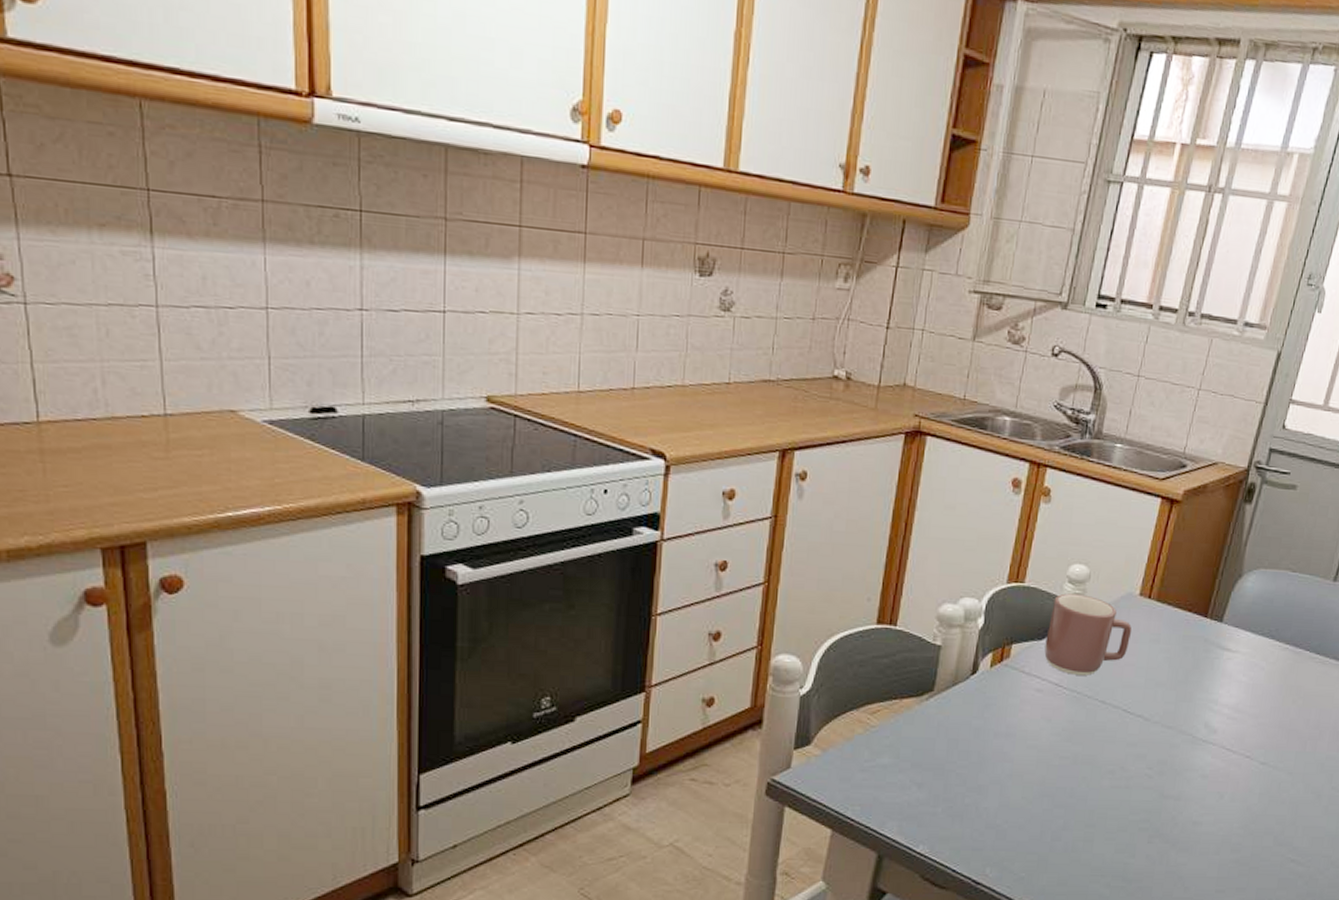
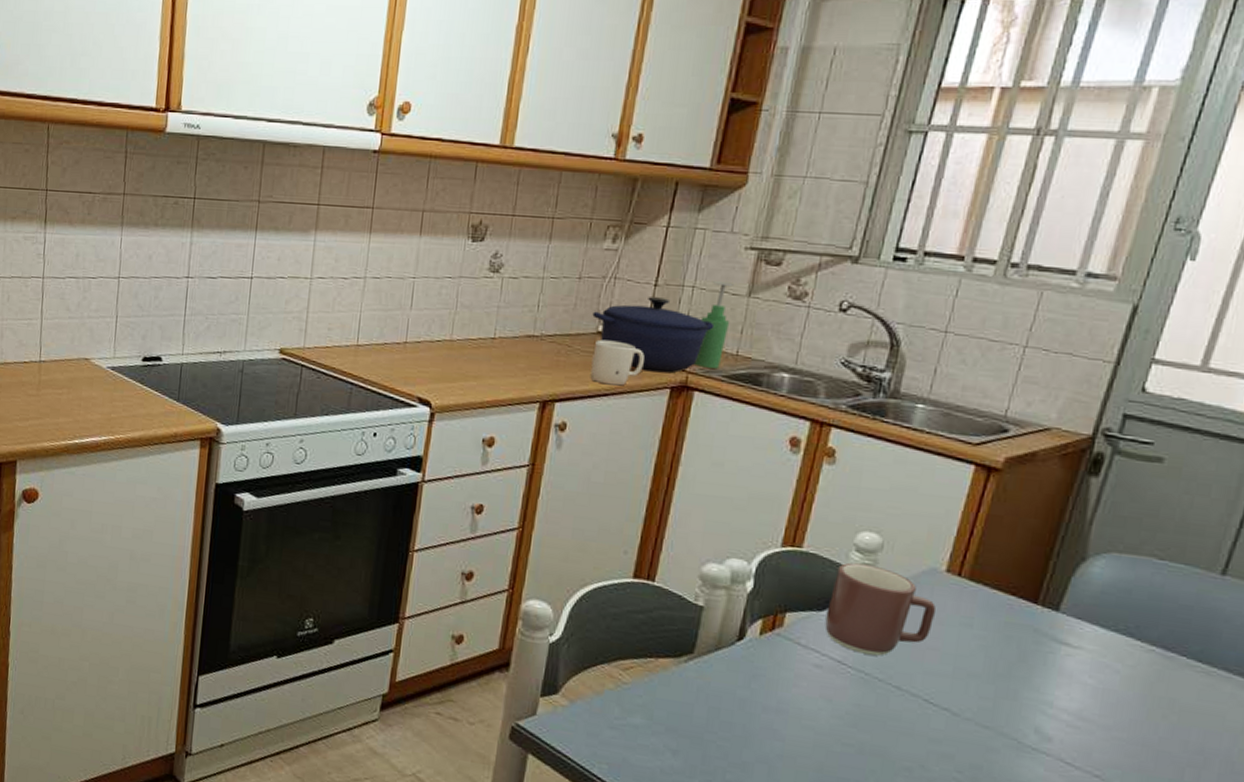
cooking pot: none [827,339,944,419] -> present [592,296,715,374]
mug: none [828,384,880,432] -> present [590,339,645,386]
soap dispenser: none [925,324,959,414] -> present [693,281,733,370]

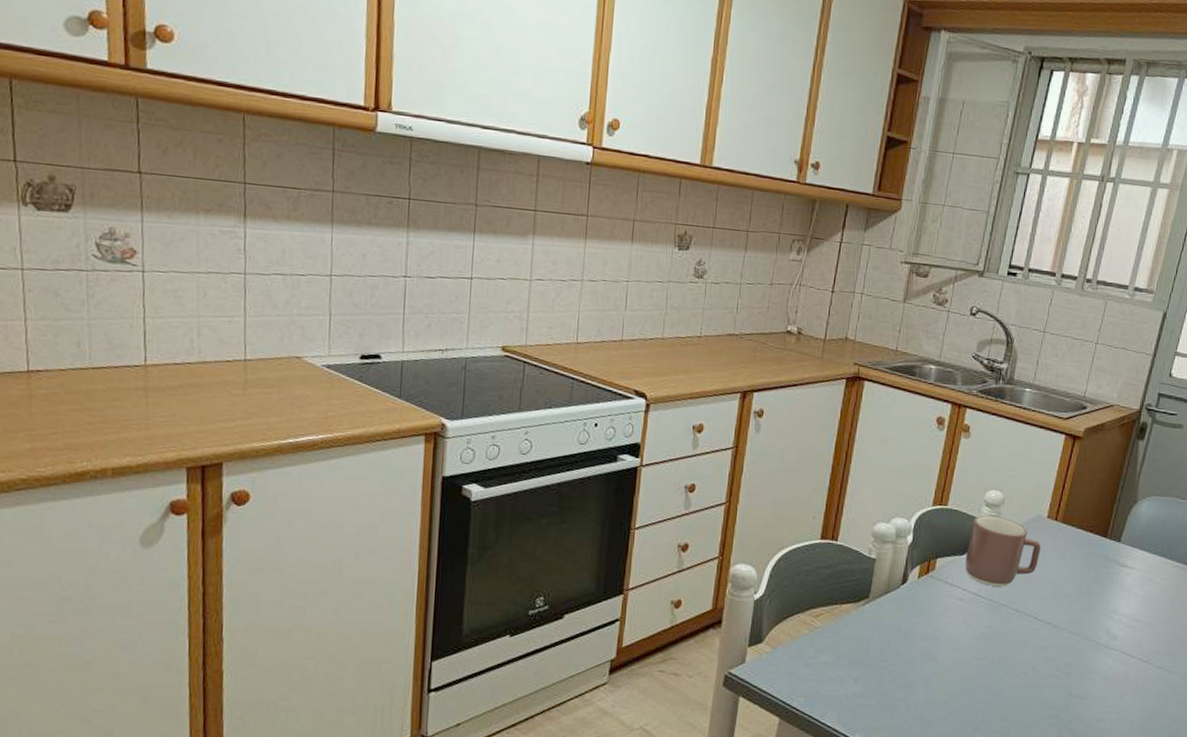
mug: present [590,339,645,386] -> none [782,337,825,378]
cooking pot: present [592,296,715,374] -> none [782,300,879,366]
soap dispenser: present [693,281,733,370] -> none [863,289,892,363]

